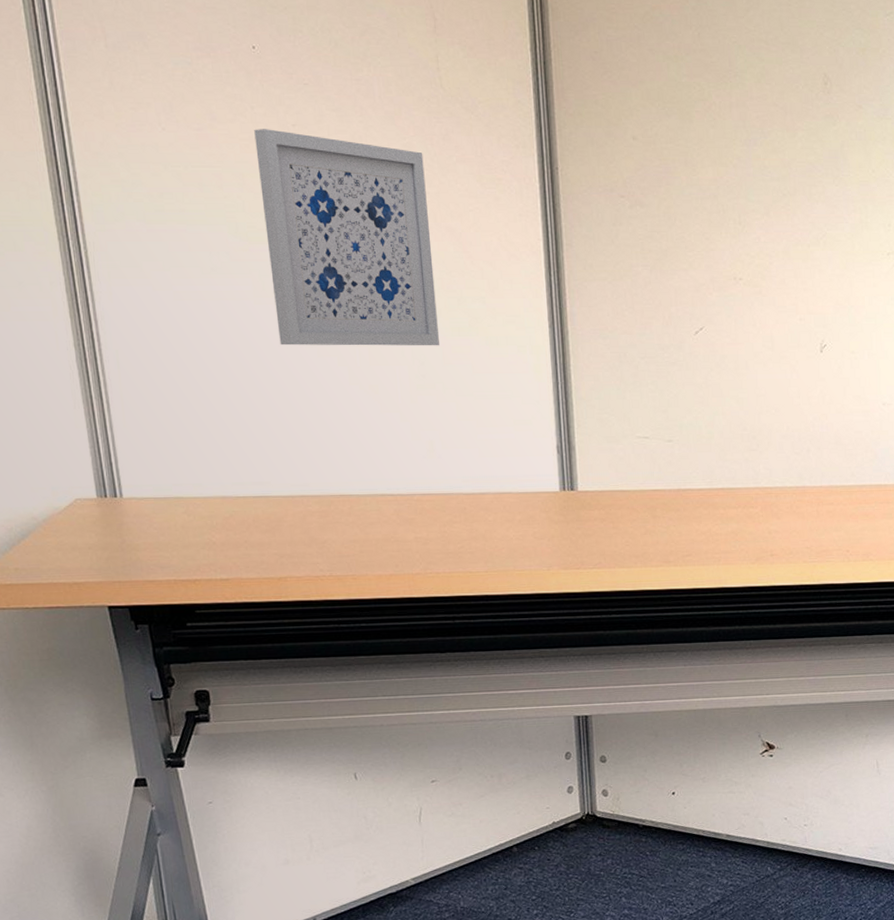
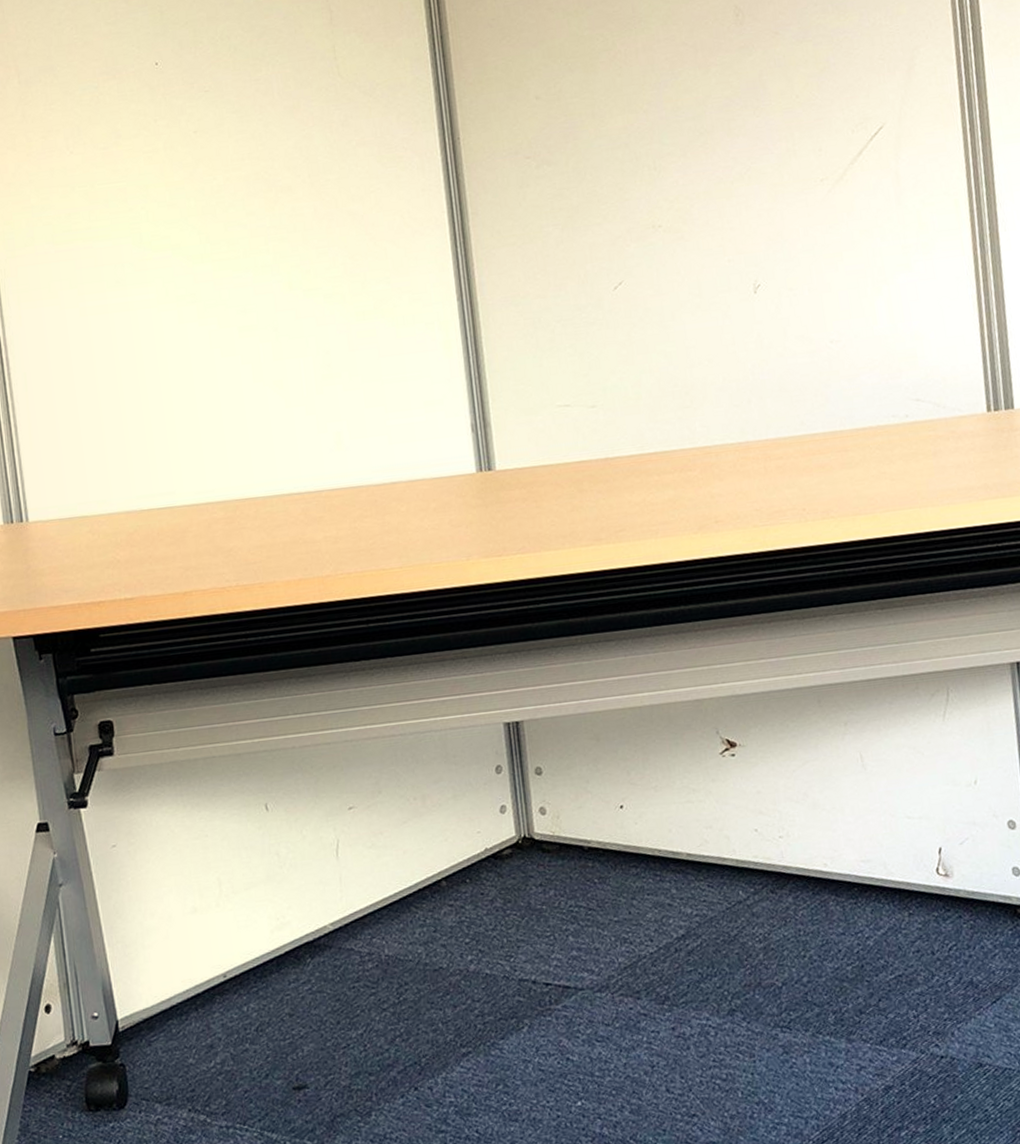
wall art: present [254,129,439,346] -> none [157,138,344,350]

